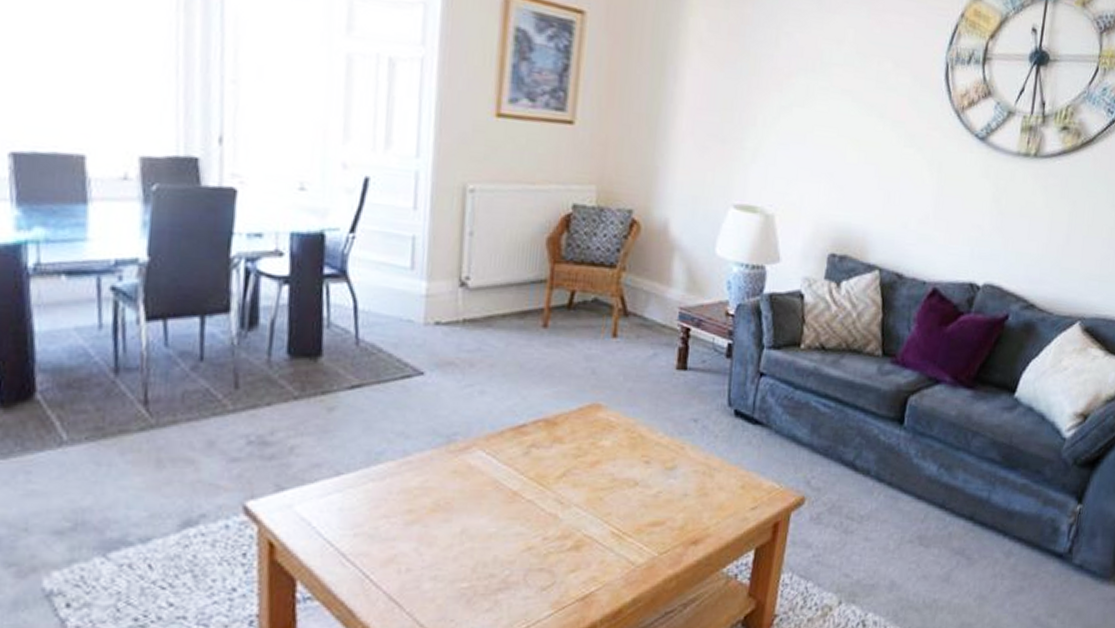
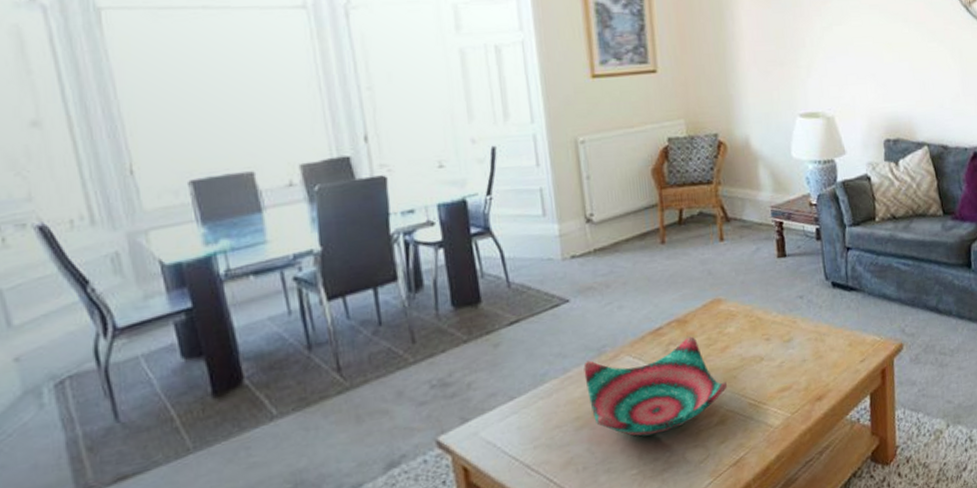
decorative bowl: none [426,442,590,548] -> present [583,336,727,437]

